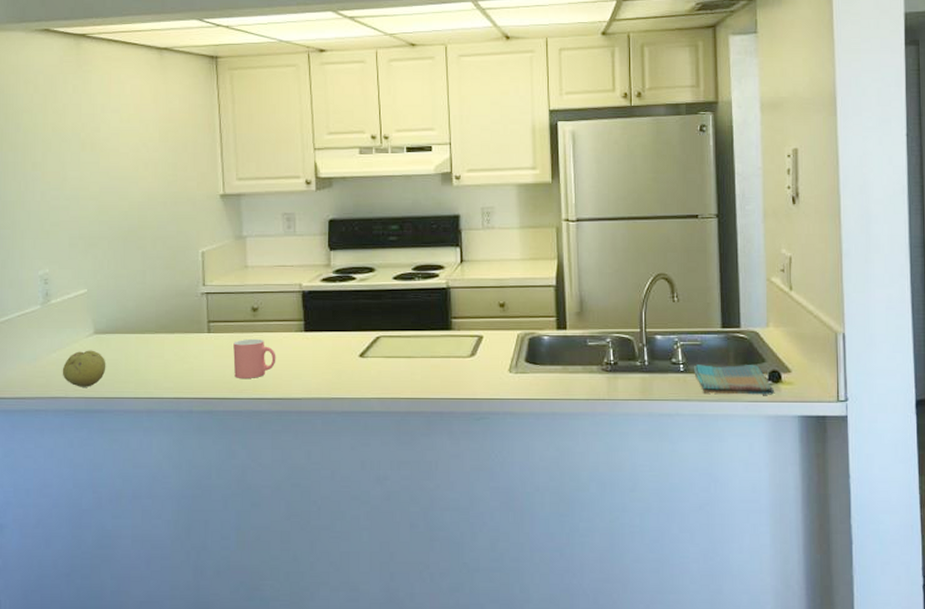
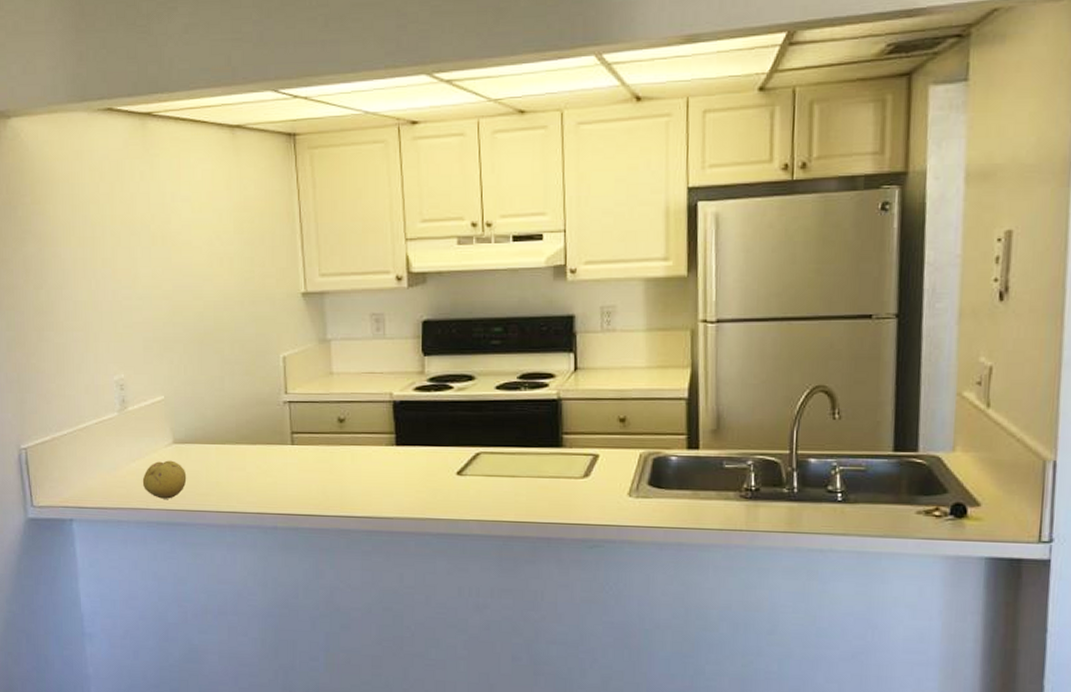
mug: present [233,338,276,378] -> none [319,452,365,495]
dish towel: present [693,365,774,395] -> none [853,494,956,532]

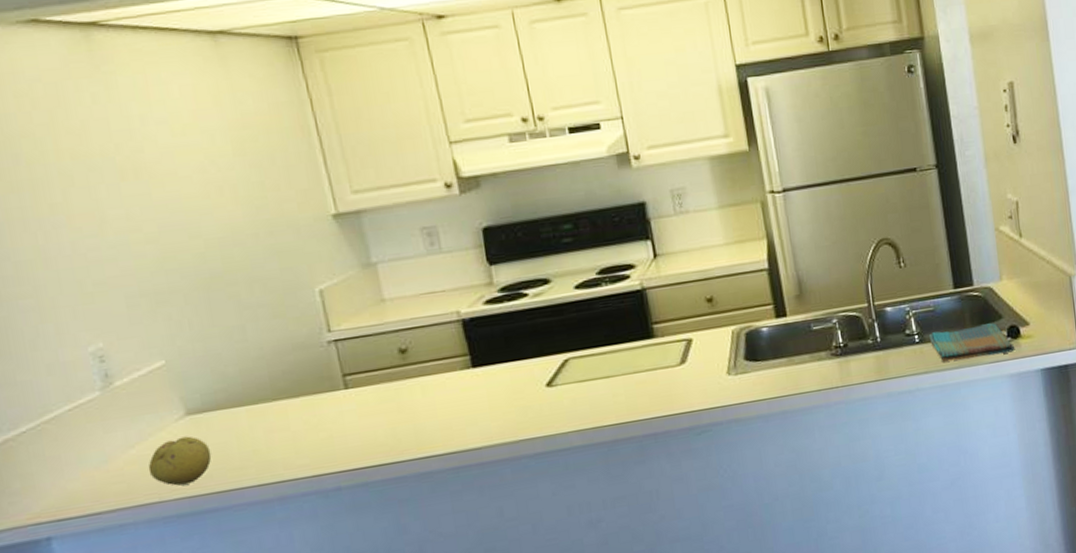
dish towel: none [853,494,956,532] -> present [928,323,1014,362]

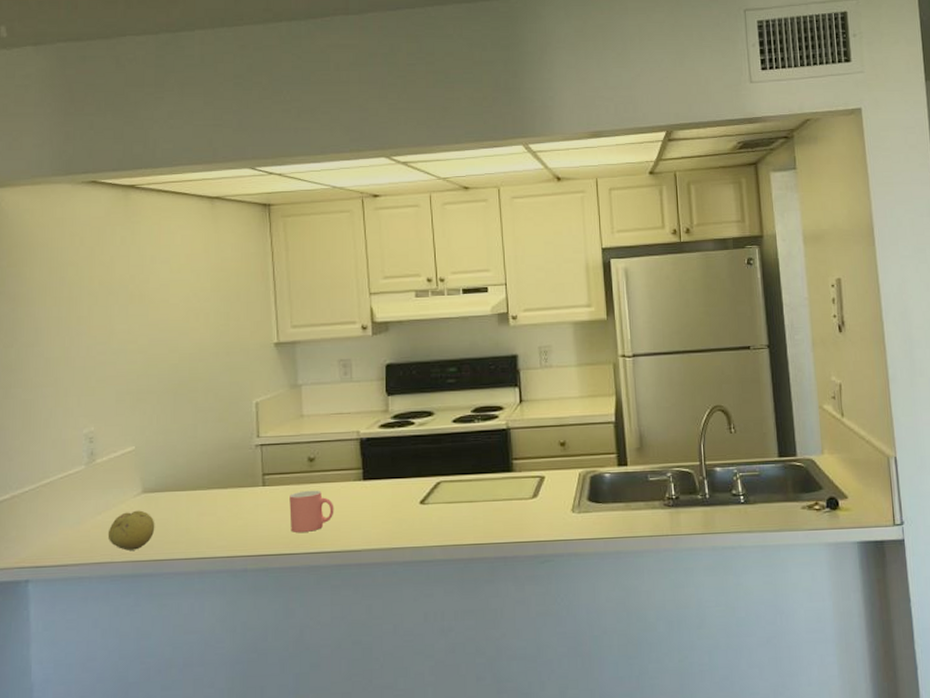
mug: none [381,385,442,438] -> present [289,490,334,532]
dish towel: present [928,323,1014,362] -> none [753,493,833,524]

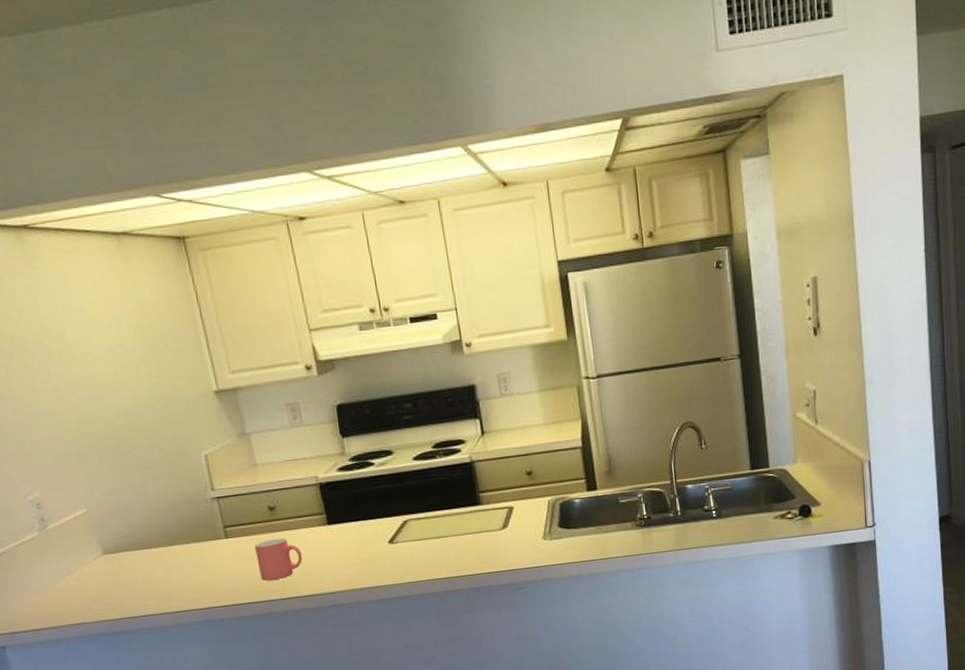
fruit: present [107,510,155,551] -> none [75,571,123,611]

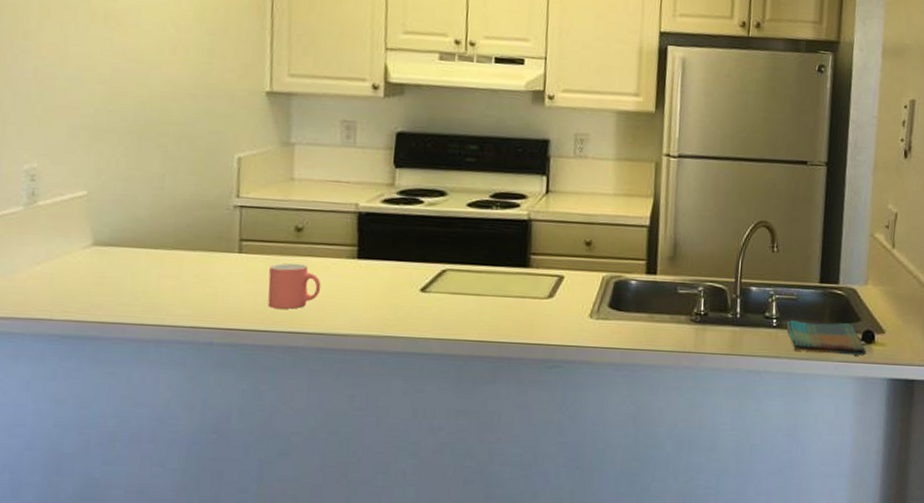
dish towel: none [725,502,805,536] -> present [786,320,866,356]

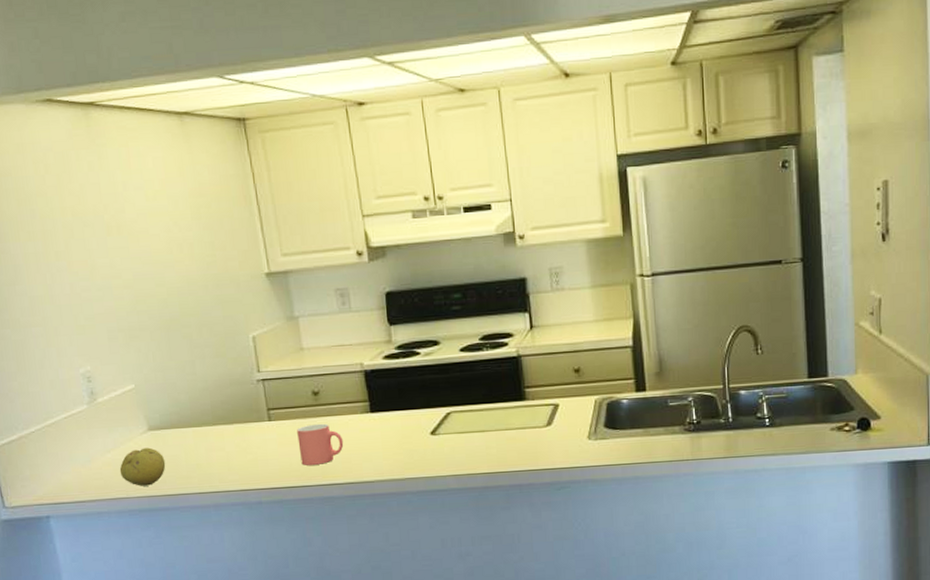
fruit: none [47,264,106,309] -> present [119,447,166,486]
dish towel: present [786,320,866,356] -> none [779,414,863,446]

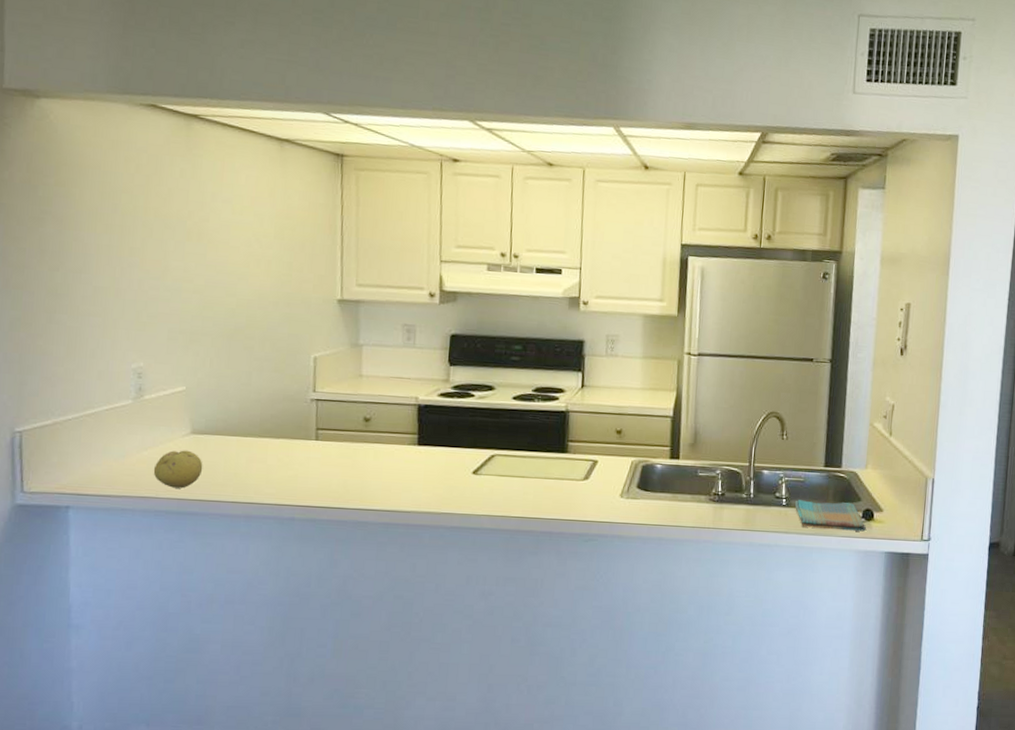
mug: present [297,423,344,466] -> none [341,449,387,489]
dish towel: none [779,414,863,446] -> present [794,500,866,532]

